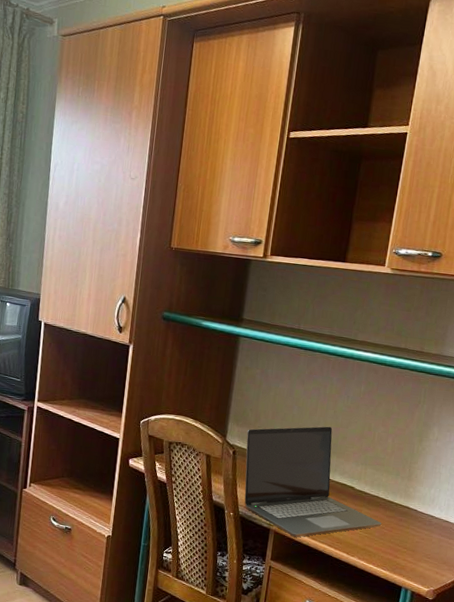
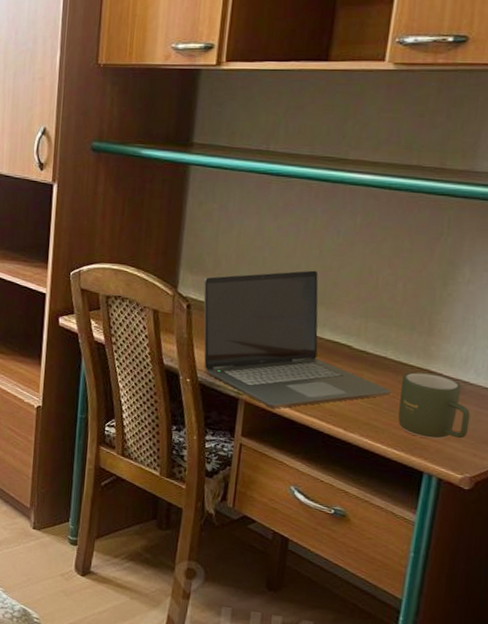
mug: none [385,508,435,561] -> present [398,372,471,440]

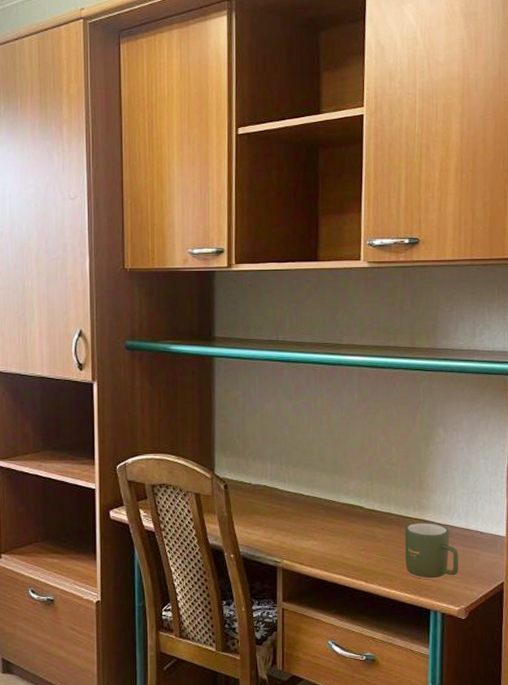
laptop: present [203,270,393,409] -> none [236,443,399,572]

